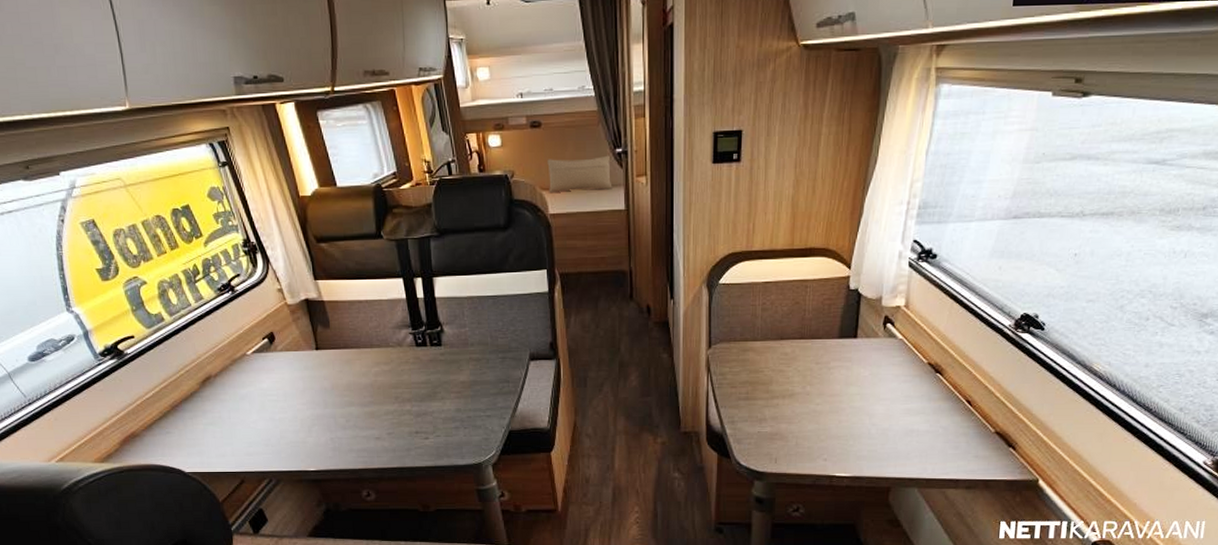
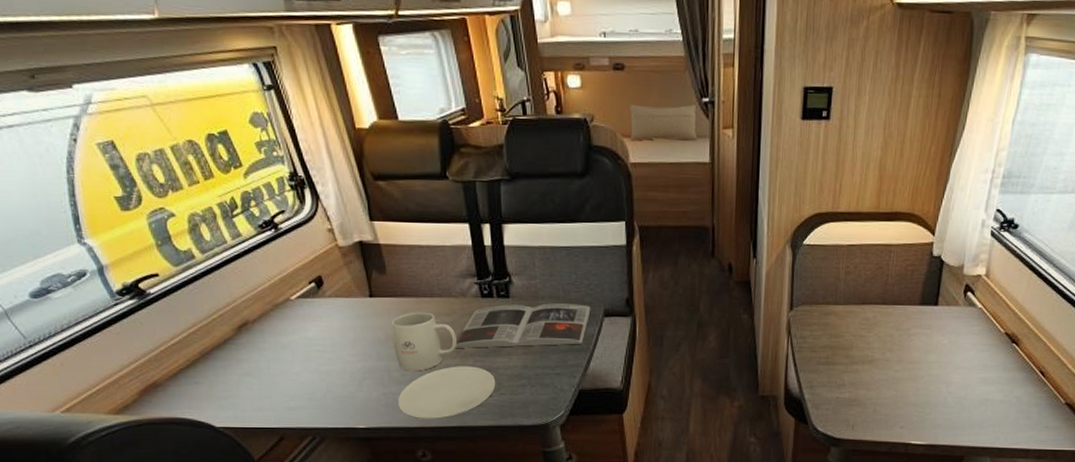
mug: none [335,362,396,417] -> present [391,312,458,372]
plate: none [343,411,432,462] -> present [398,366,496,420]
magazine: none [393,349,517,394] -> present [455,303,591,348]

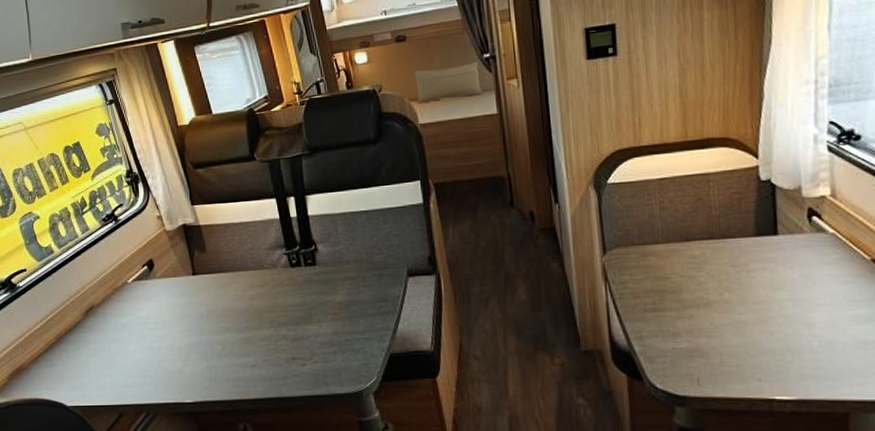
mug: present [391,312,458,372] -> none [211,285,271,344]
plate: present [398,366,496,420] -> none [220,335,309,392]
magazine: present [455,303,591,348] -> none [269,266,395,318]

